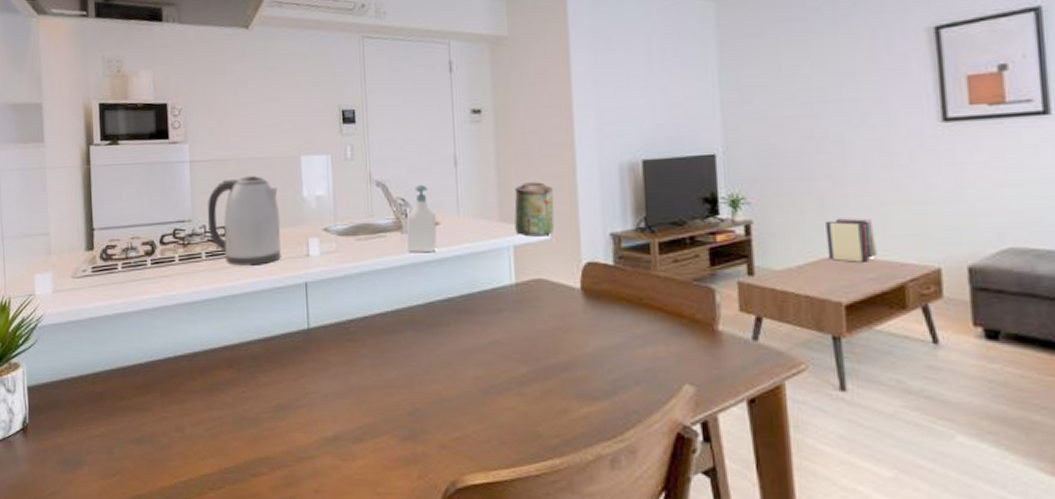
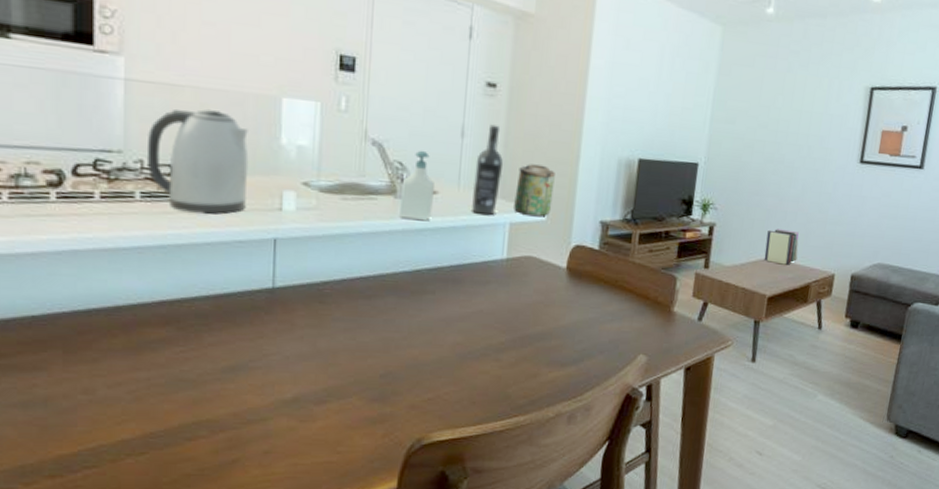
wine bottle: none [471,149,500,241] -> present [472,124,504,216]

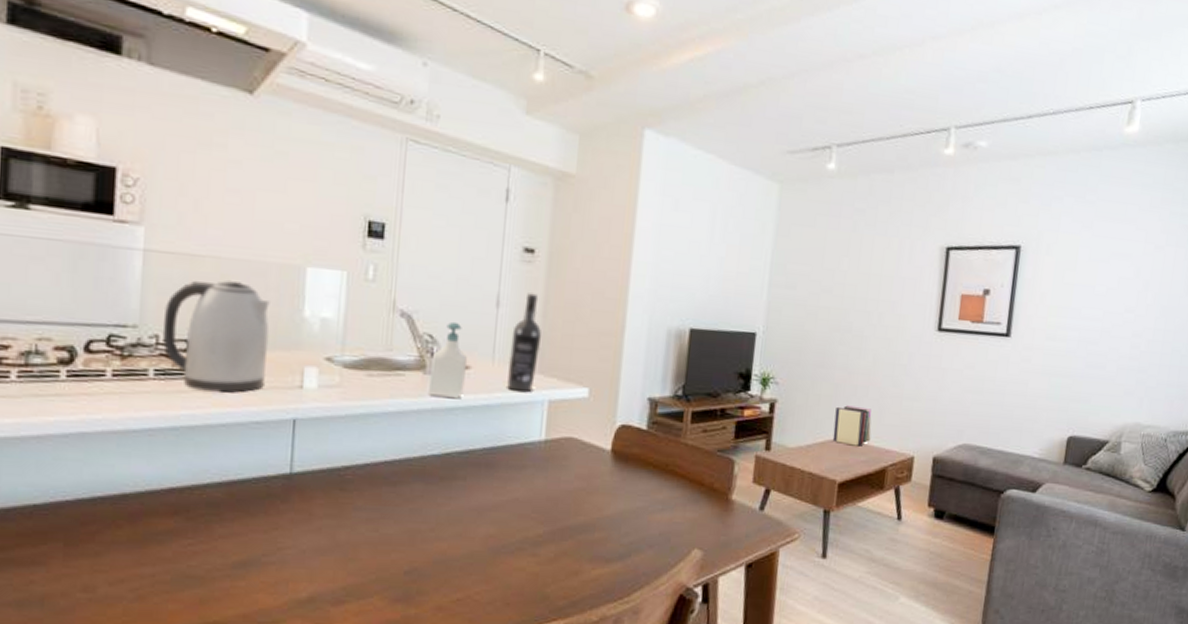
canister: present [514,164,555,217] -> none [553,335,598,394]

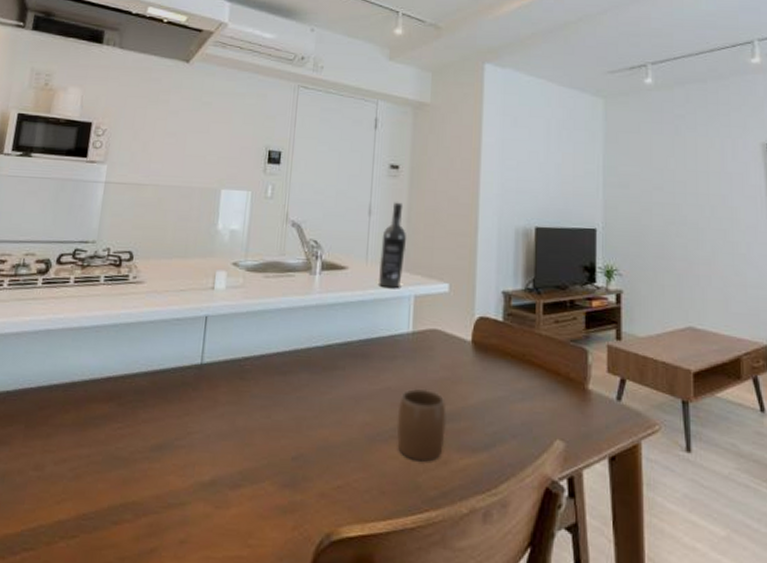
kettle: present [162,281,270,393] -> none [112,203,193,294]
soap bottle: present [429,321,468,399] -> none [314,229,346,296]
mug: none [524,499,580,573] -> present [396,388,447,462]
books: present [832,405,872,446] -> none [681,295,720,335]

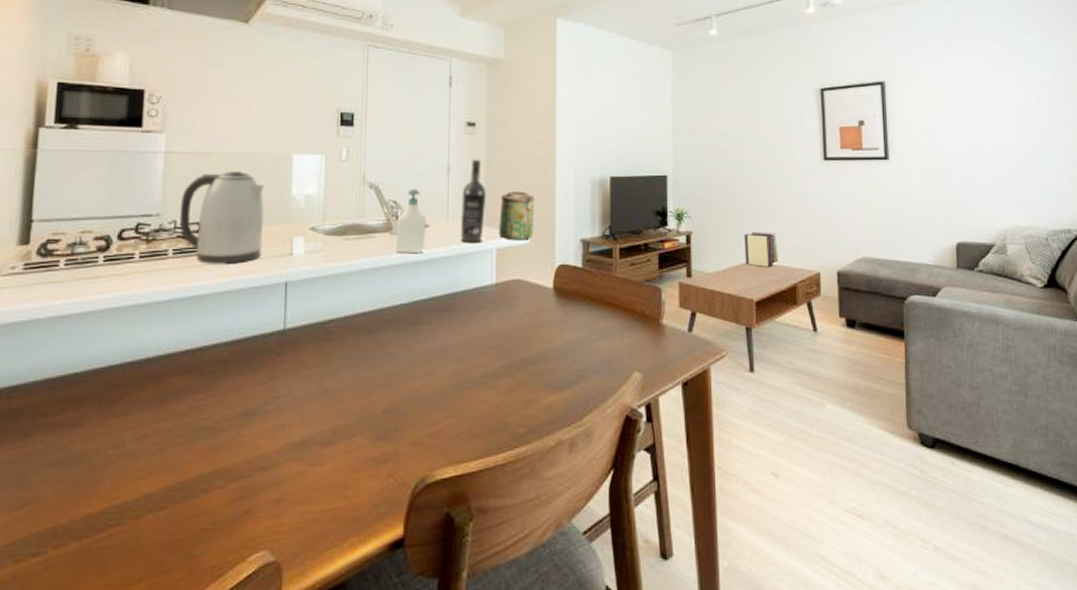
kettle: none [112,203,193,294] -> present [179,171,265,264]
soap bottle: none [314,229,346,296] -> present [396,188,427,254]
mug: present [396,388,447,462] -> none [484,335,532,403]
canister: none [418,237,455,289] -> present [499,191,534,241]
books: none [681,295,720,335] -> present [744,232,779,267]

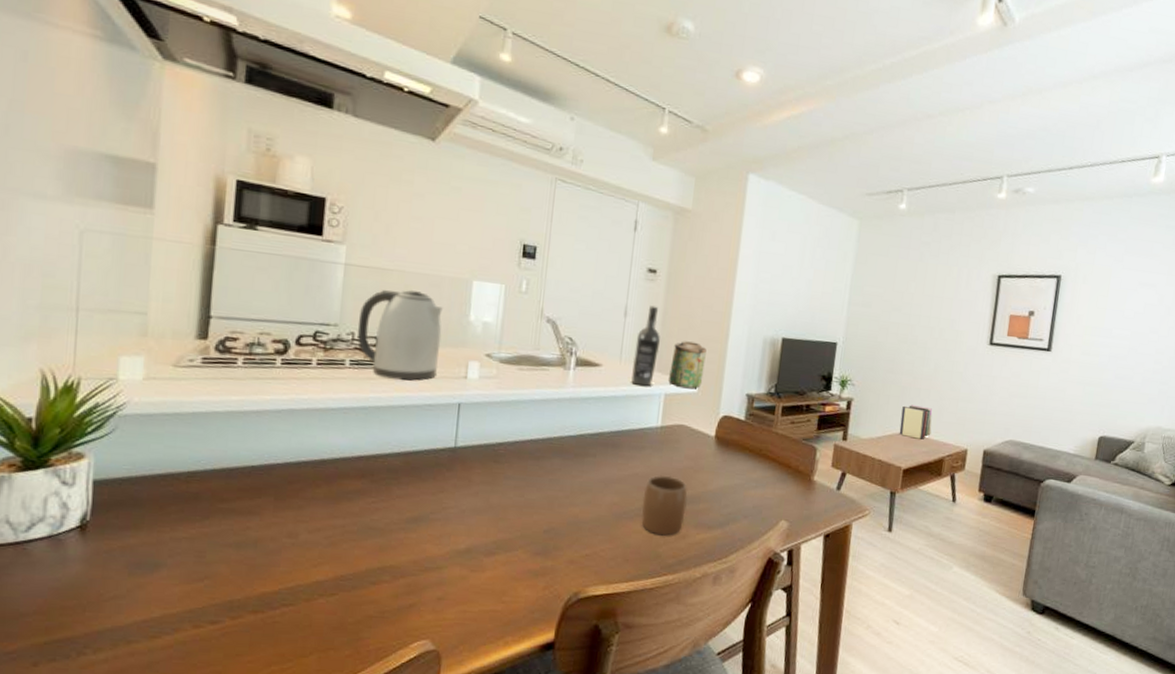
soap bottle: present [396,188,427,254] -> none [567,327,600,391]
mug: none [484,335,532,403] -> present [641,475,688,536]

